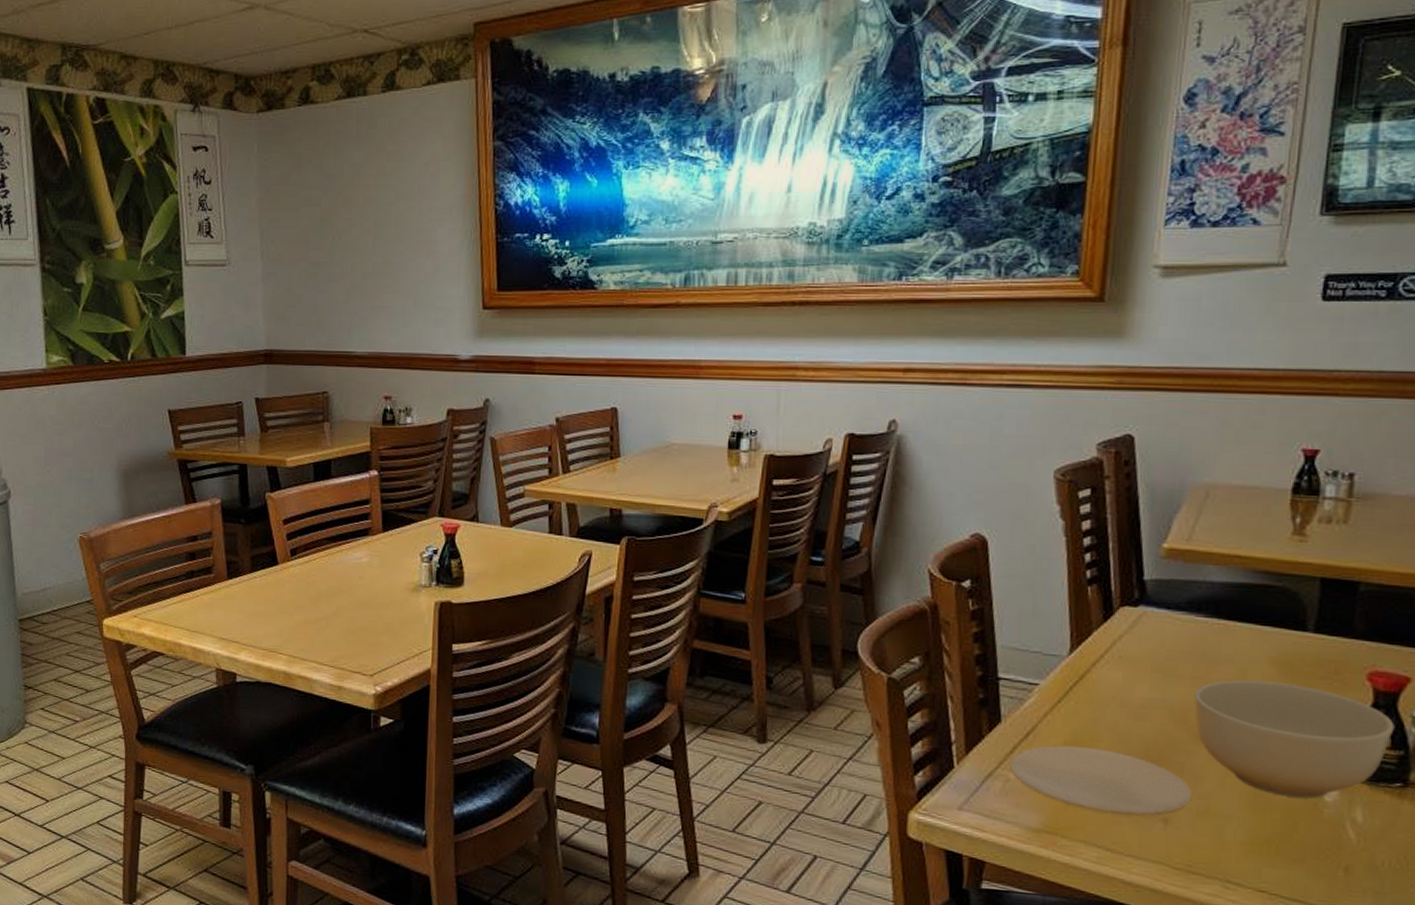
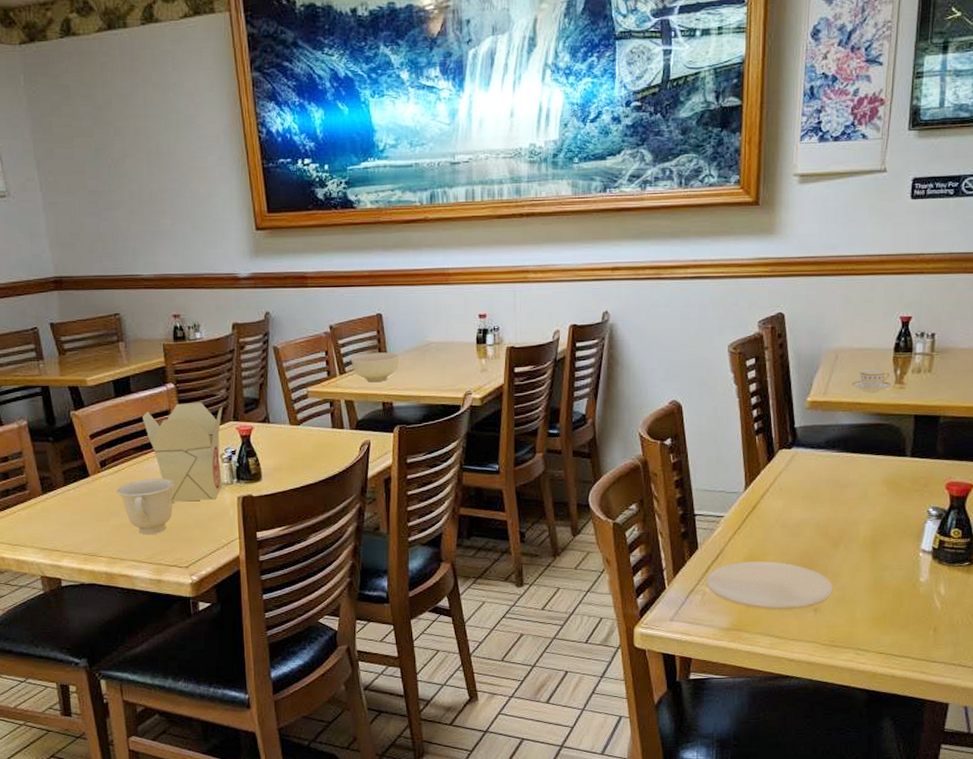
teacup: none [305,572,368,636] -> present [117,478,175,535]
takeout container: none [340,492,427,603] -> present [142,402,223,502]
bowl: none [577,451,634,484] -> present [350,352,400,382]
bowl: present [1194,679,1395,799] -> none [832,496,964,582]
teacup: none [1227,513,1289,544] -> present [851,369,893,393]

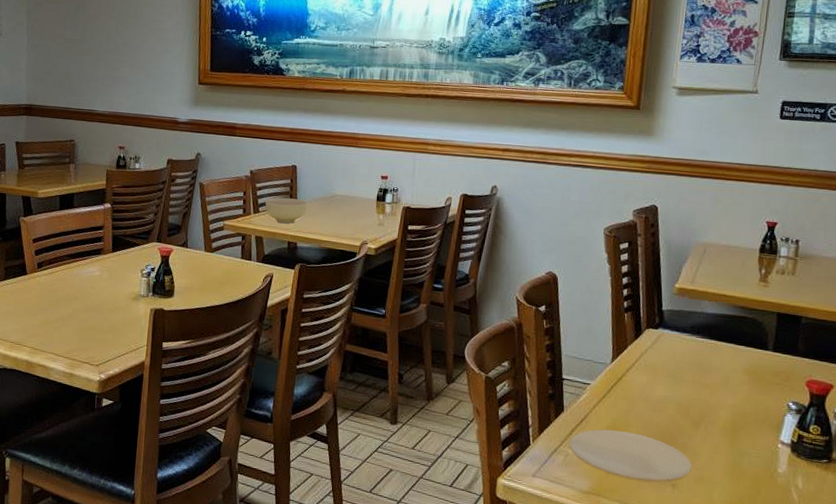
teacup: present [117,478,175,535] -> none [48,283,99,333]
takeout container: present [142,402,223,502] -> none [79,221,149,309]
teacup: present [851,369,893,393] -> none [717,265,758,288]

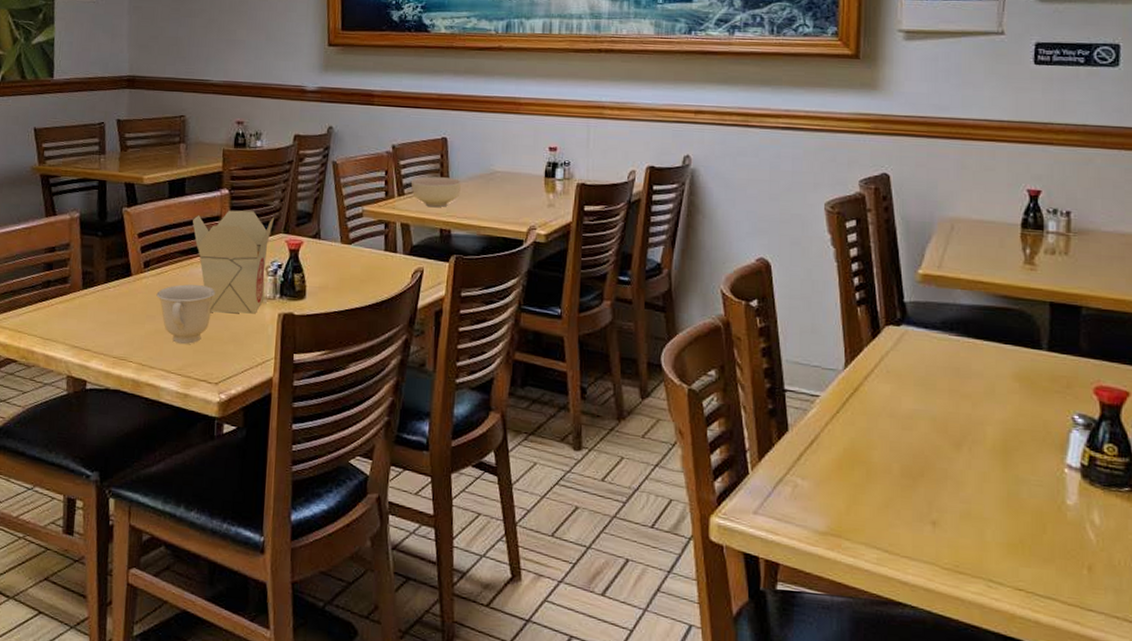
teacup: none [48,283,99,333] -> present [156,284,216,345]
takeout container: none [79,221,149,309] -> present [193,210,274,314]
plate: present [569,429,692,482] -> none [798,452,955,520]

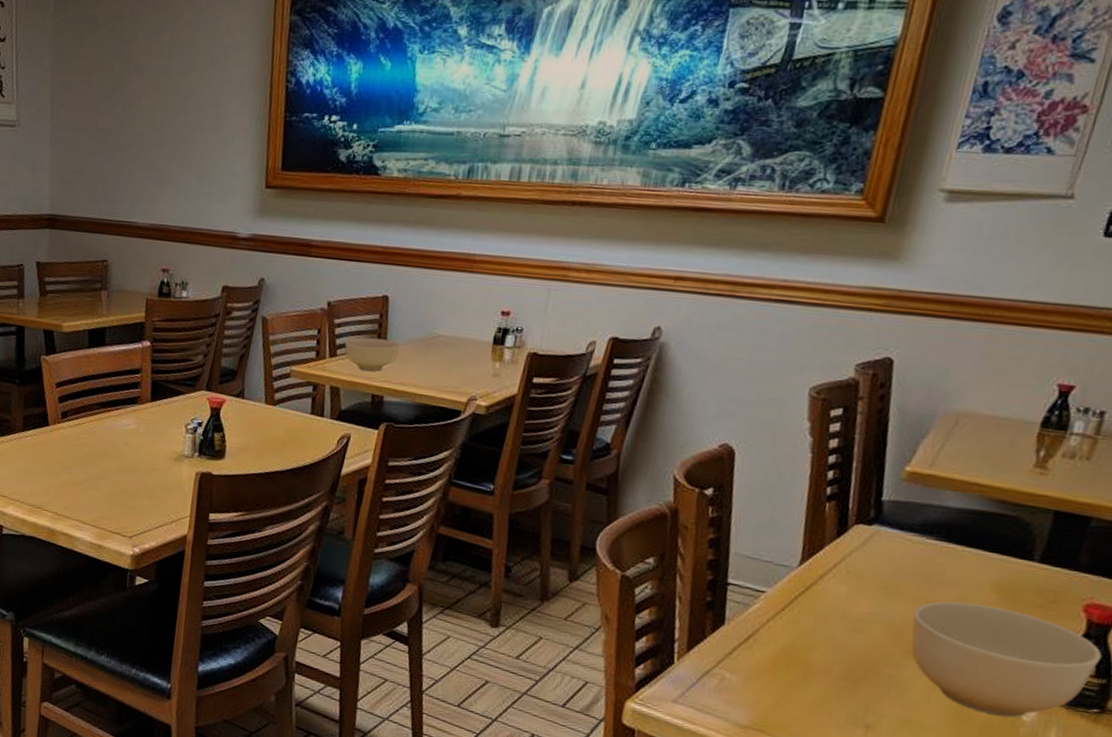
teacup: present [156,284,216,345] -> none [73,437,134,497]
takeout container: present [193,210,274,314] -> none [112,363,196,471]
bowl: none [952,392,1120,502] -> present [910,601,1102,717]

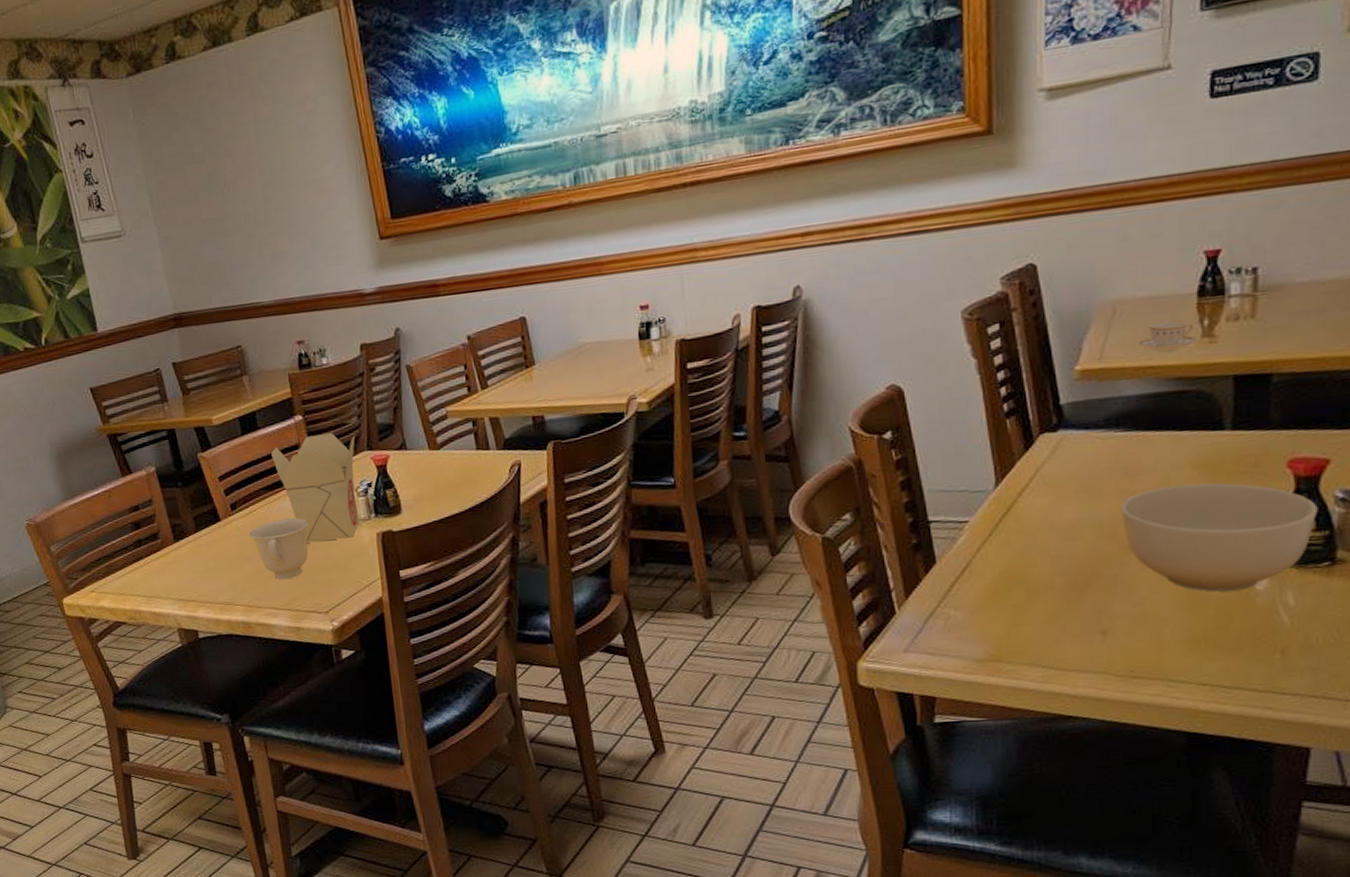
teacup: none [73,437,134,497] -> present [249,518,309,580]
takeout container: none [112,363,196,471] -> present [271,433,360,543]
bowl: present [344,337,401,371] -> none [493,359,549,395]
teacup: none [971,443,1031,475] -> present [1137,321,1199,353]

